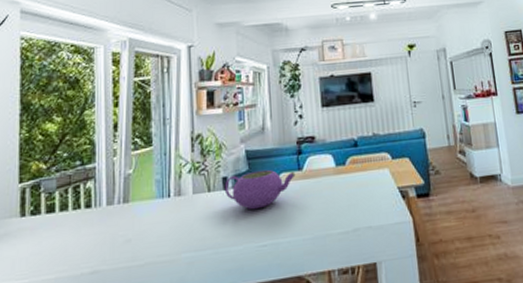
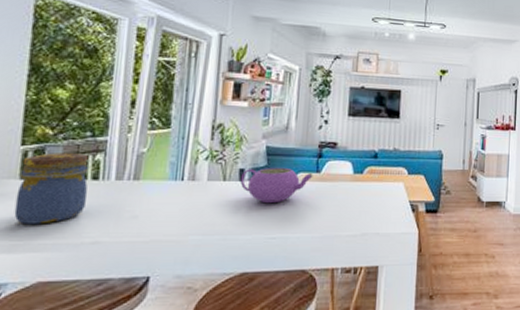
jar: none [18,183,83,262] -> present [14,153,89,224]

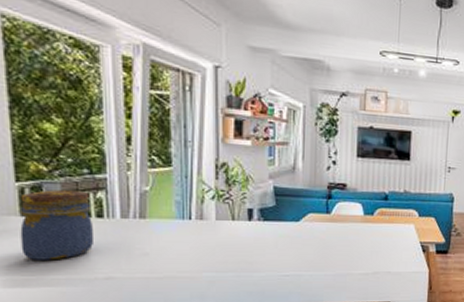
teapot: present [240,167,313,204] -> none [249,207,323,243]

